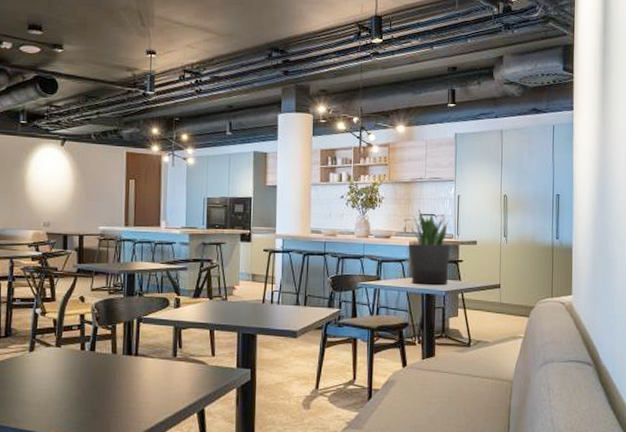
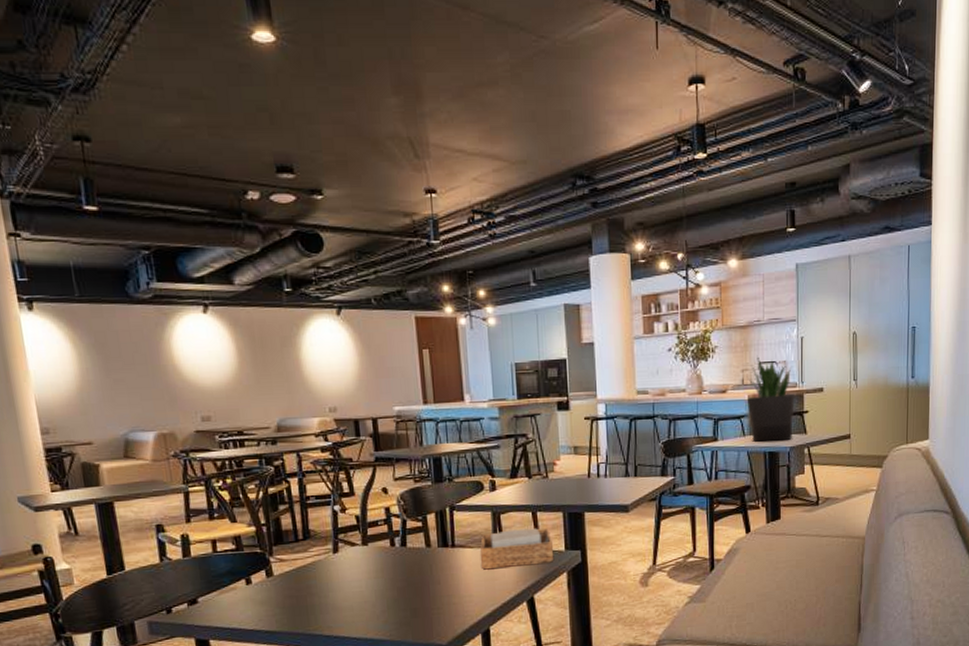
napkin holder: none [159,344,227,380] -> present [480,528,554,570]

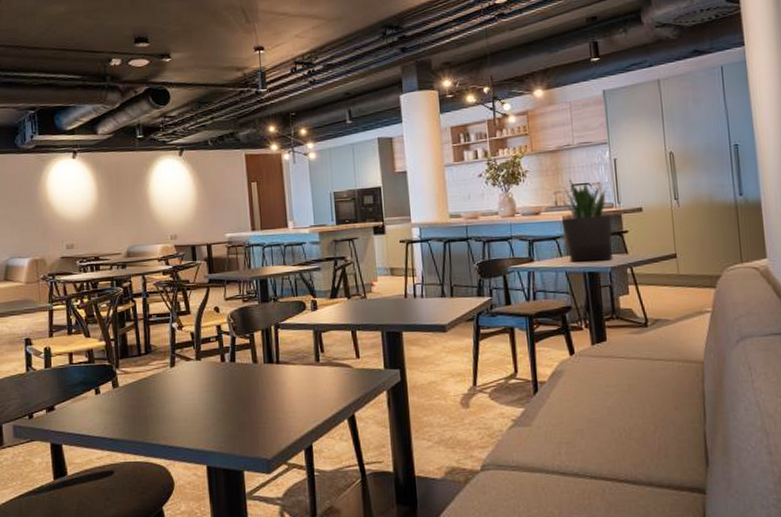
napkin holder: present [480,528,554,570] -> none [303,346,374,386]

